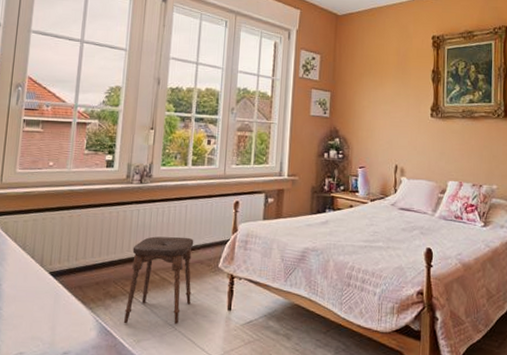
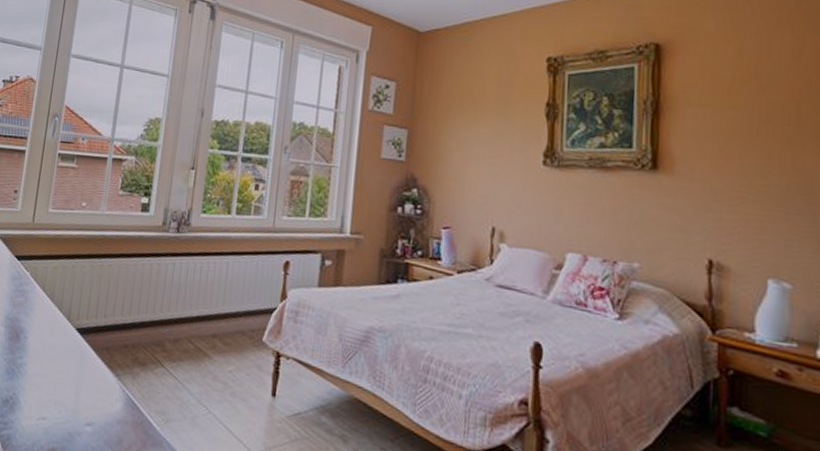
stool: present [124,236,194,325] -> none [152,296,235,407]

